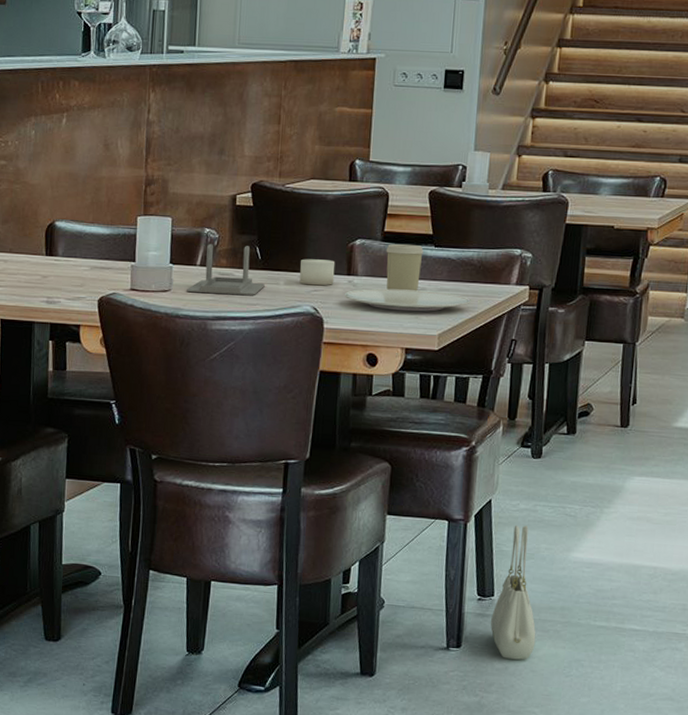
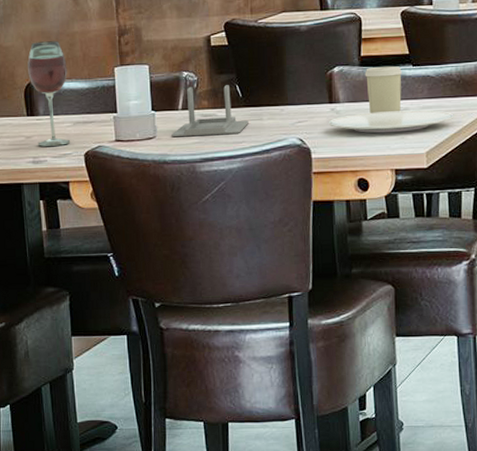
wineglass: none [51,182,91,289] -> present [27,41,71,147]
candle: present [299,259,336,286] -> none [282,90,317,118]

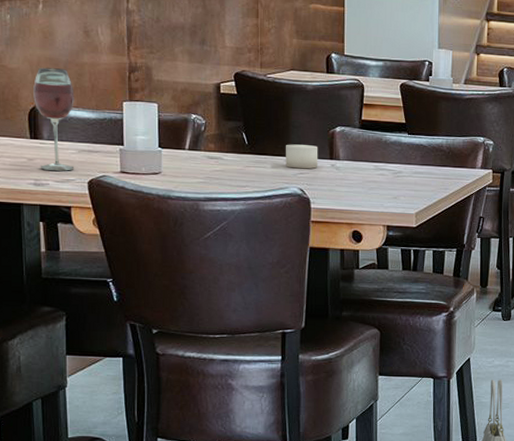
napkin holder: present [171,85,250,136] -> none [177,129,254,178]
candle: none [282,90,317,118] -> present [286,144,318,169]
plate: present [328,110,454,134] -> none [328,171,442,193]
cup: present [365,66,402,114] -> none [364,131,398,174]

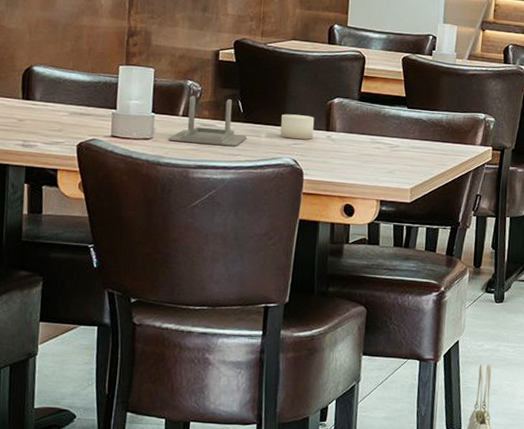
wineglass: present [33,67,75,171] -> none [29,28,71,133]
napkin holder: none [177,129,254,178] -> present [169,95,248,146]

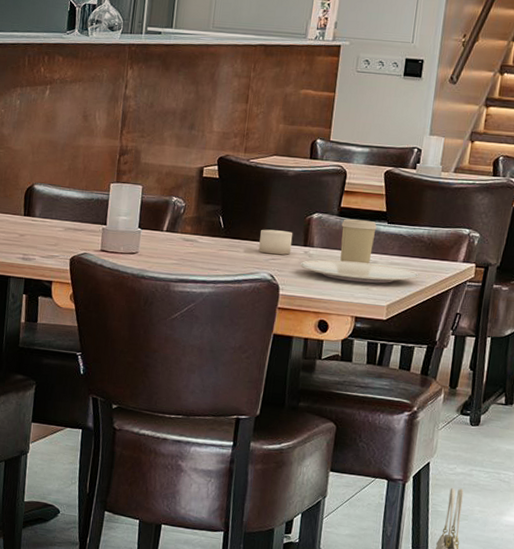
napkin holder: present [169,95,248,146] -> none [153,211,227,261]
plate: none [323,144,440,167] -> present [300,259,419,284]
cup: none [362,104,397,148] -> present [340,219,377,264]

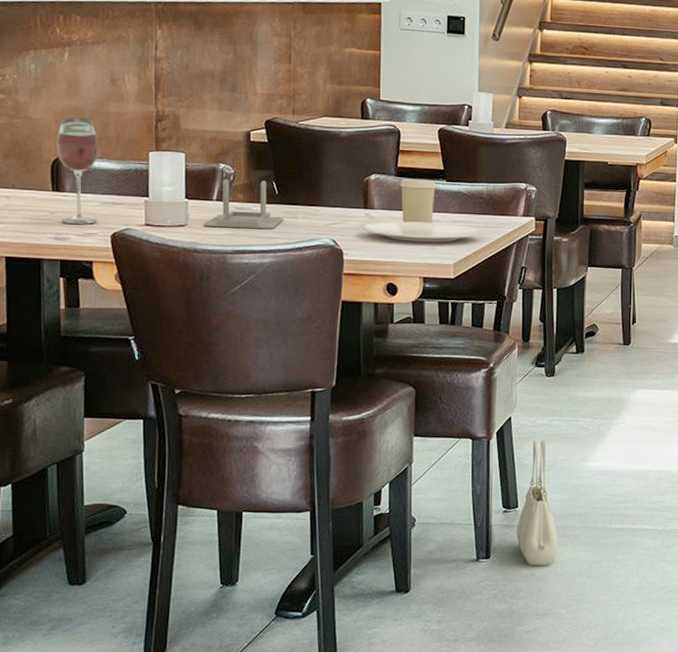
wineglass: none [29,149,68,248] -> present [57,117,99,224]
napkin holder: none [153,211,227,261] -> present [204,179,284,229]
candle: present [258,229,293,255] -> none [317,193,352,219]

